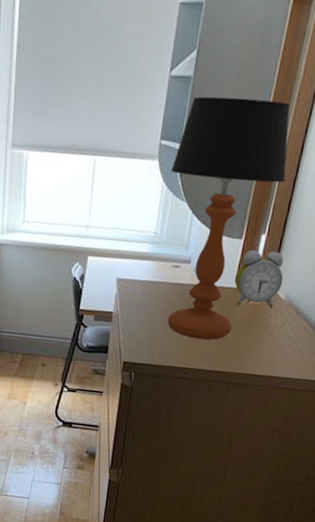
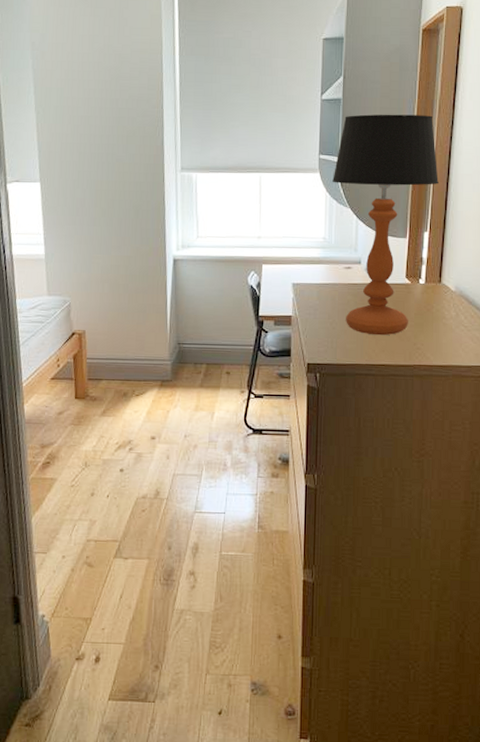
alarm clock: present [235,250,284,308] -> none [405,247,451,301]

